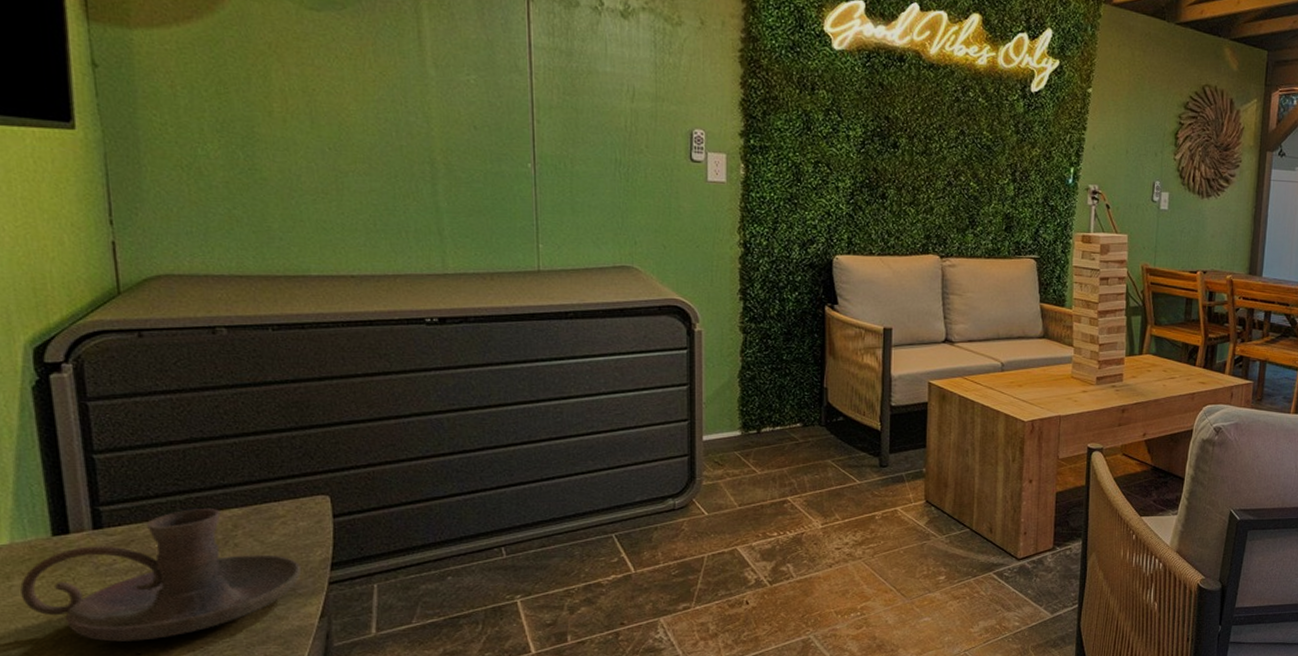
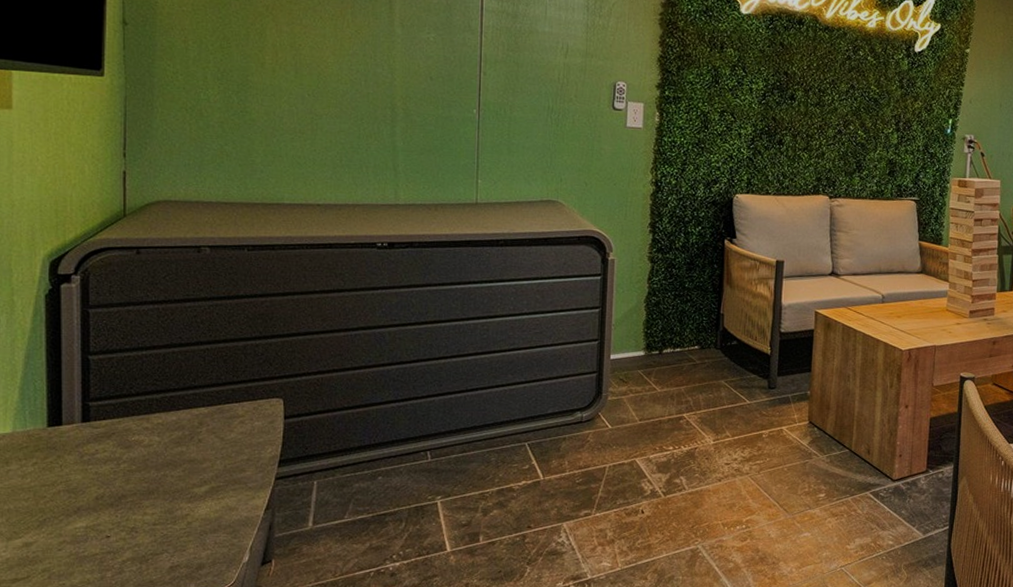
candle holder: present [20,509,301,642] -> none [16,407,252,525]

